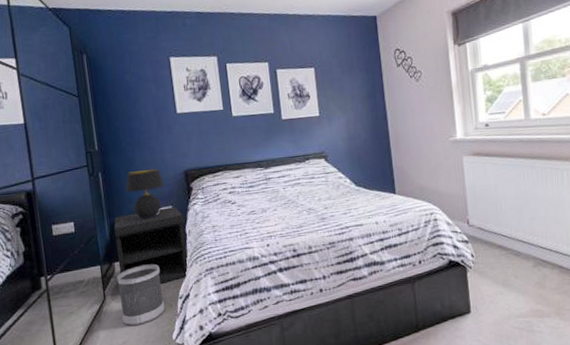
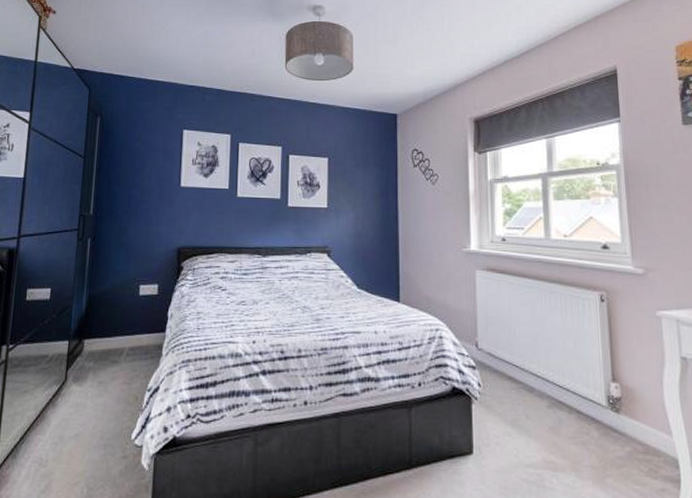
nightstand: present [114,207,190,291] -> none [88,285,168,375]
wastebasket: present [116,263,165,326] -> none [79,346,132,416]
table lamp: present [125,168,165,220] -> none [112,241,155,295]

